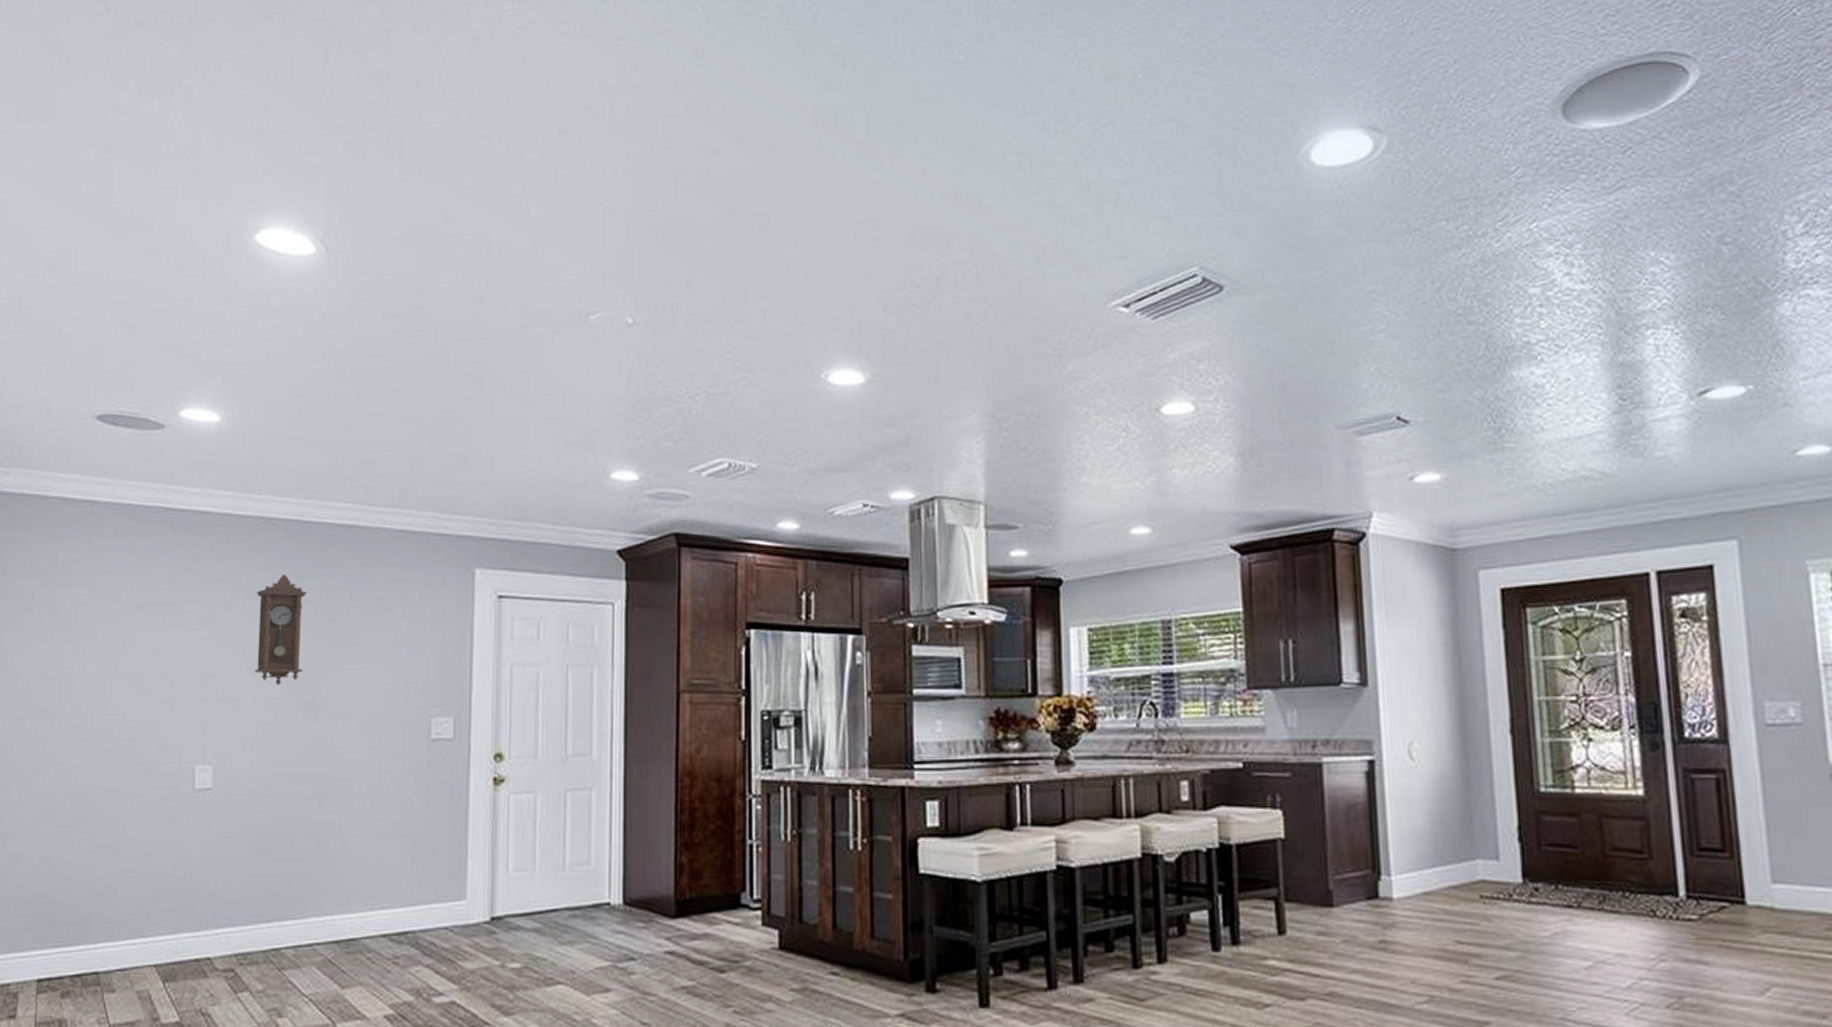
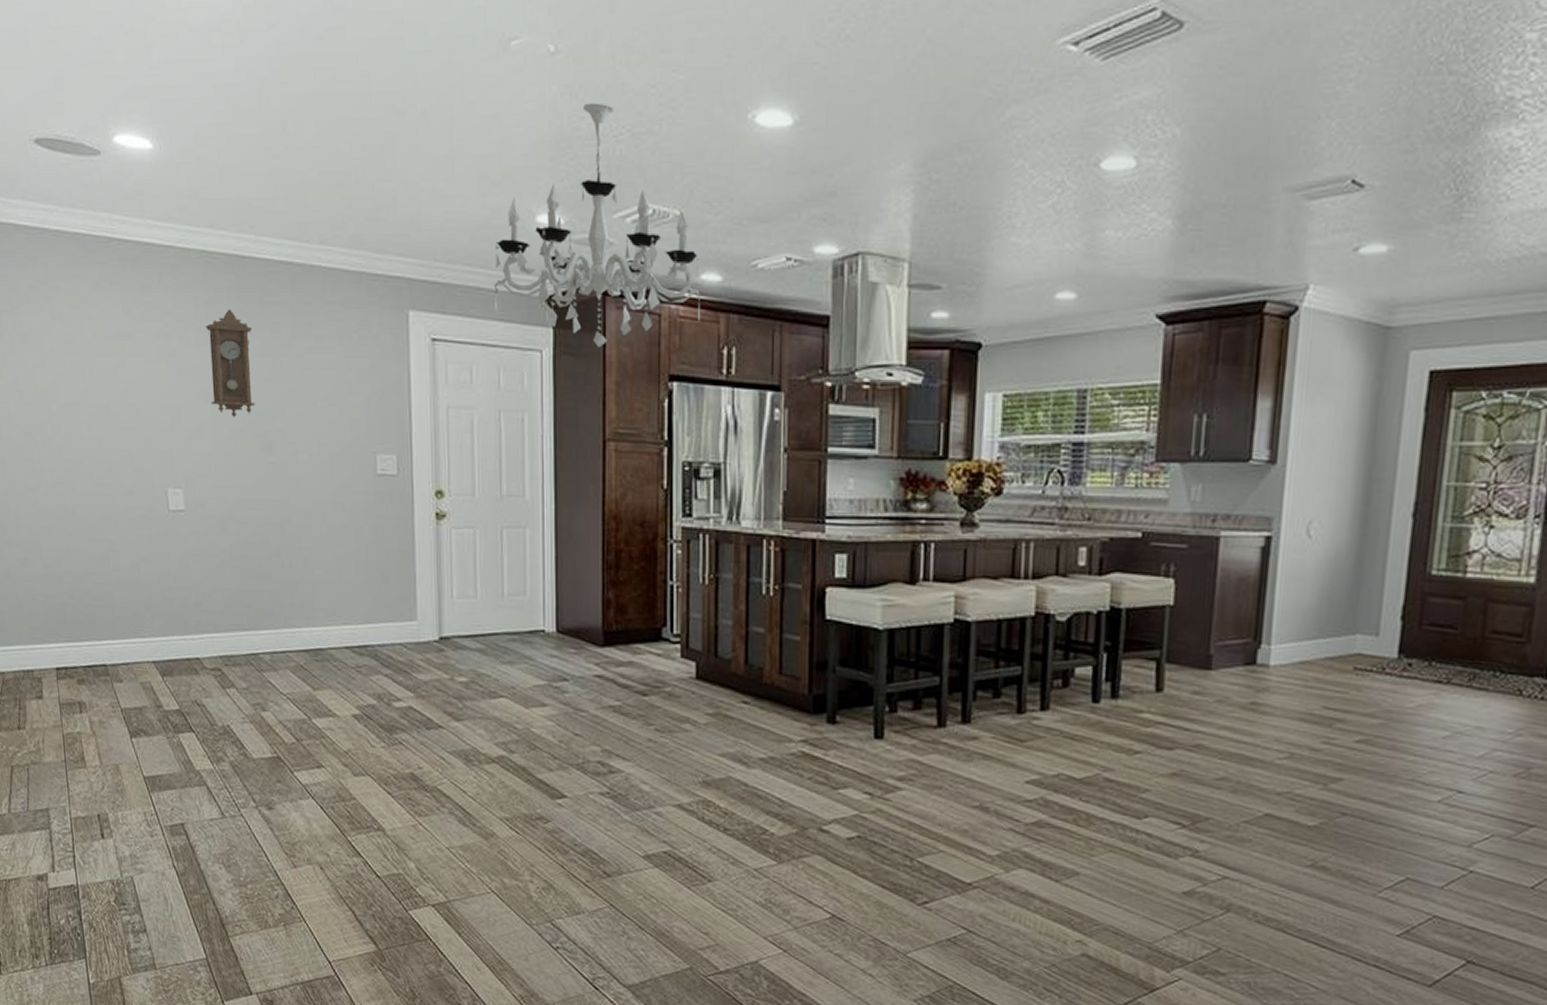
chandelier: none [565,368,777,598] -> present [493,103,700,348]

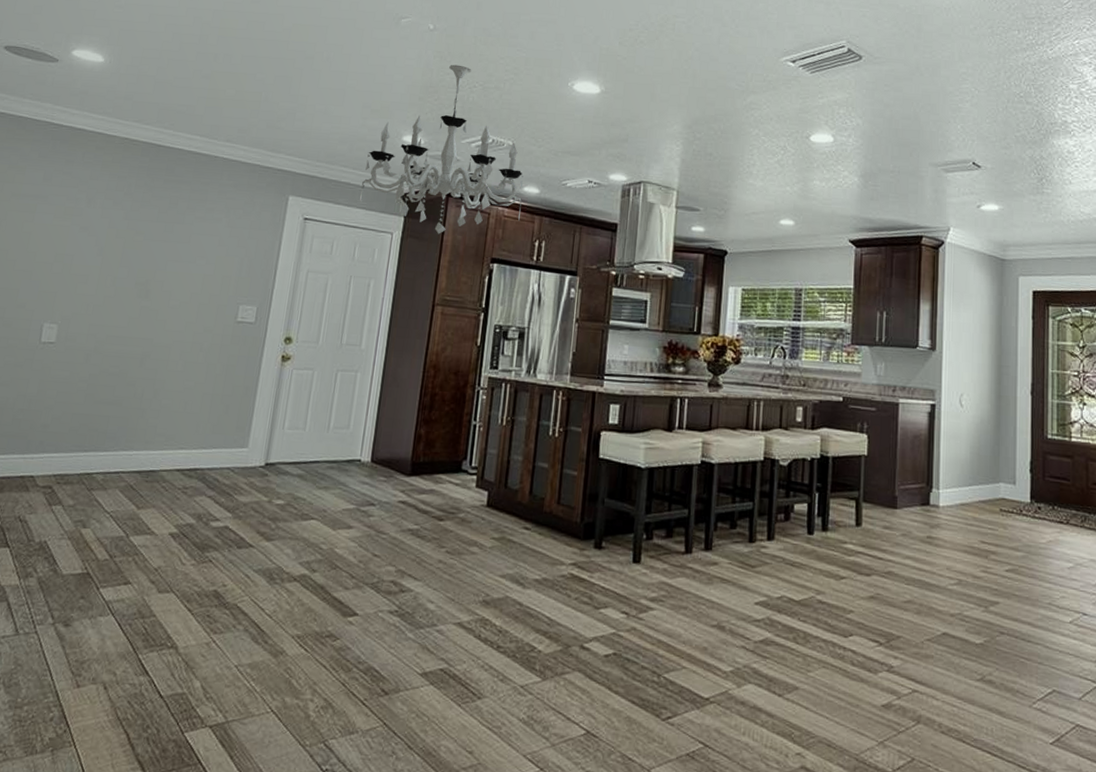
pendulum clock: present [205,309,255,417] -> none [102,183,154,268]

